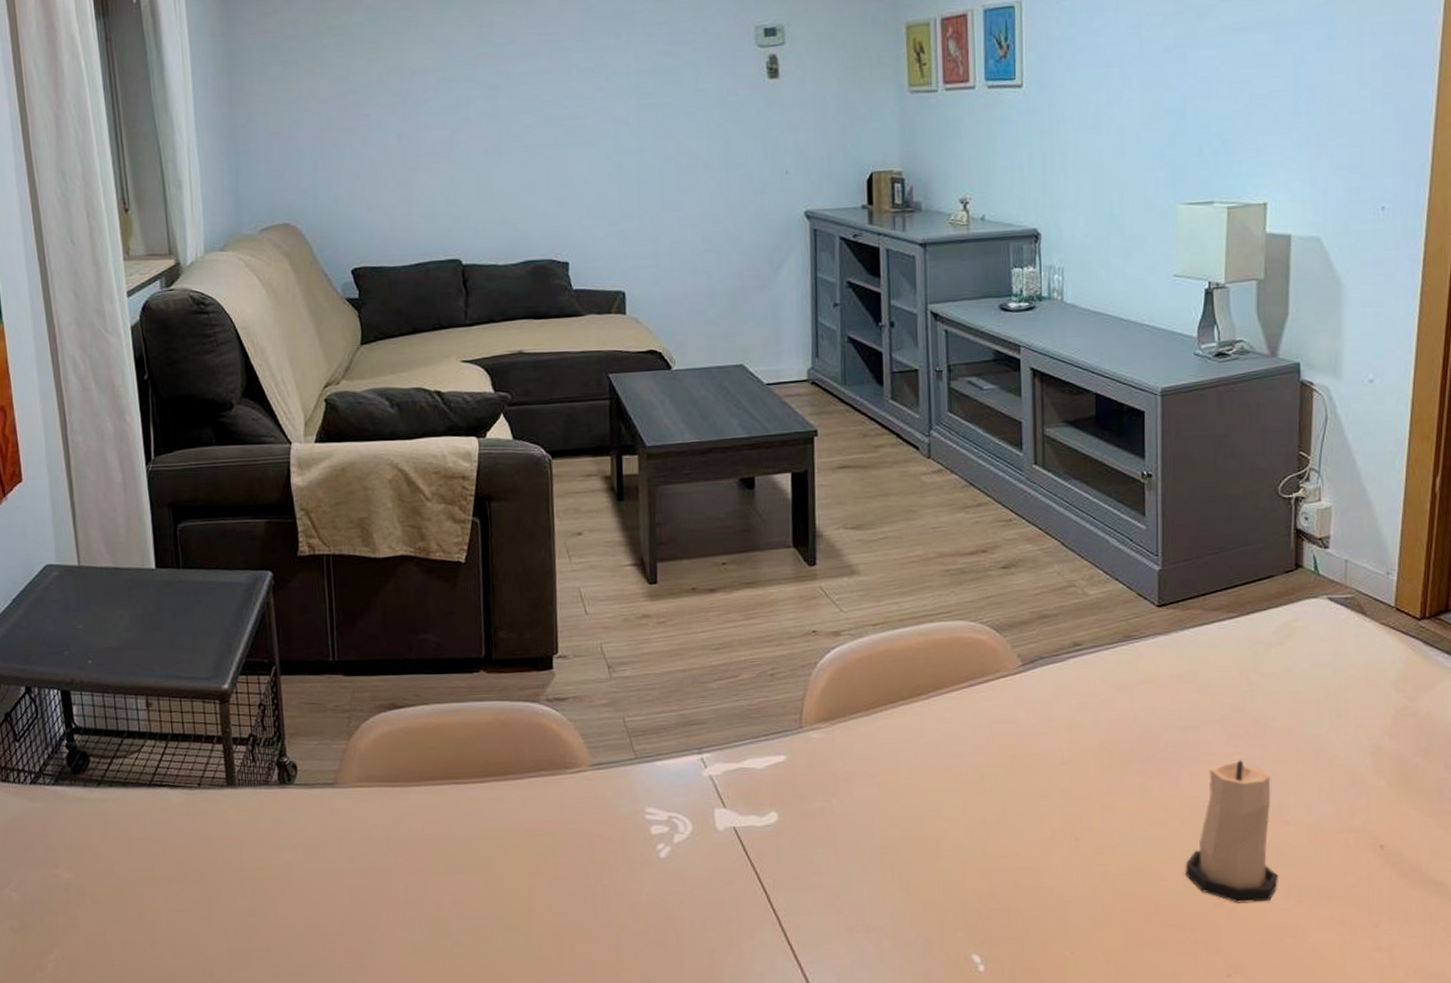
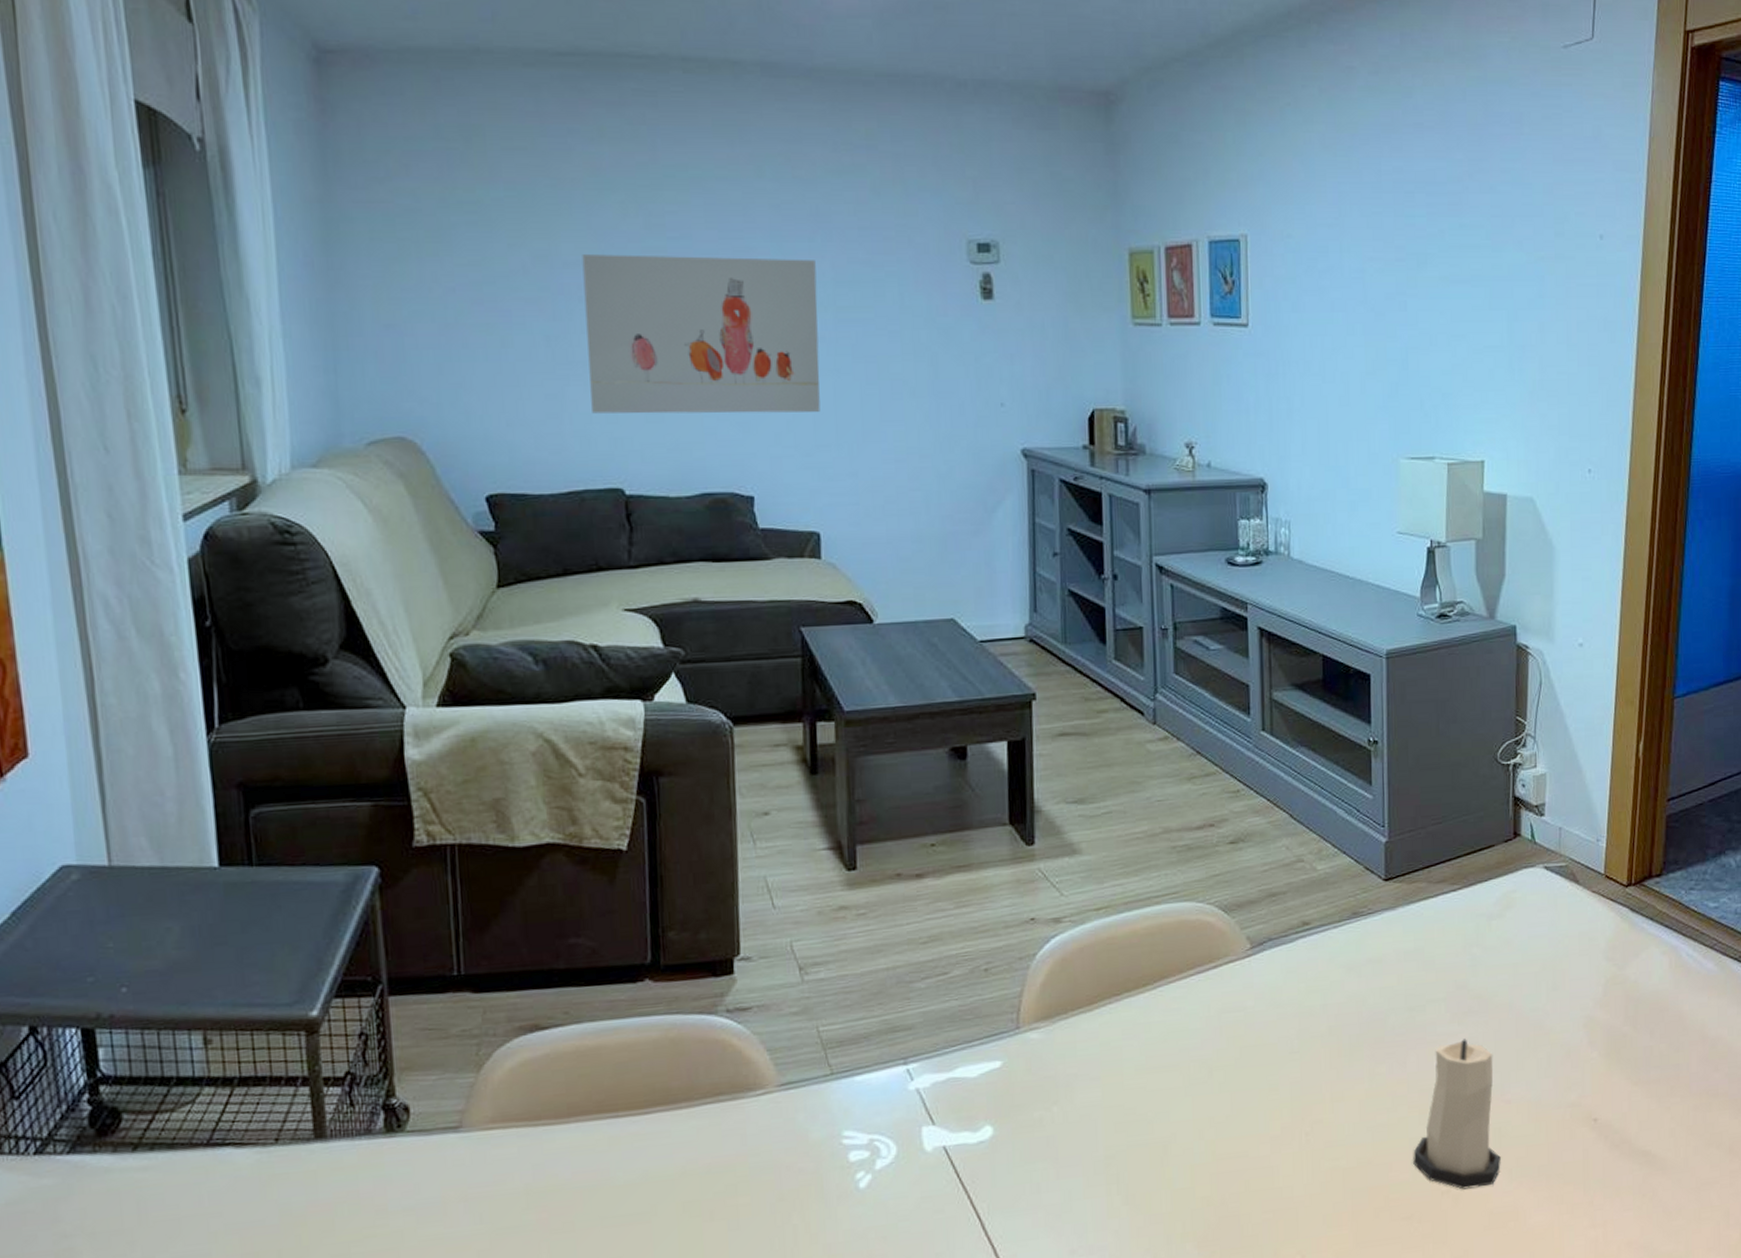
wall art: none [426,54,625,197] -> present [582,254,820,414]

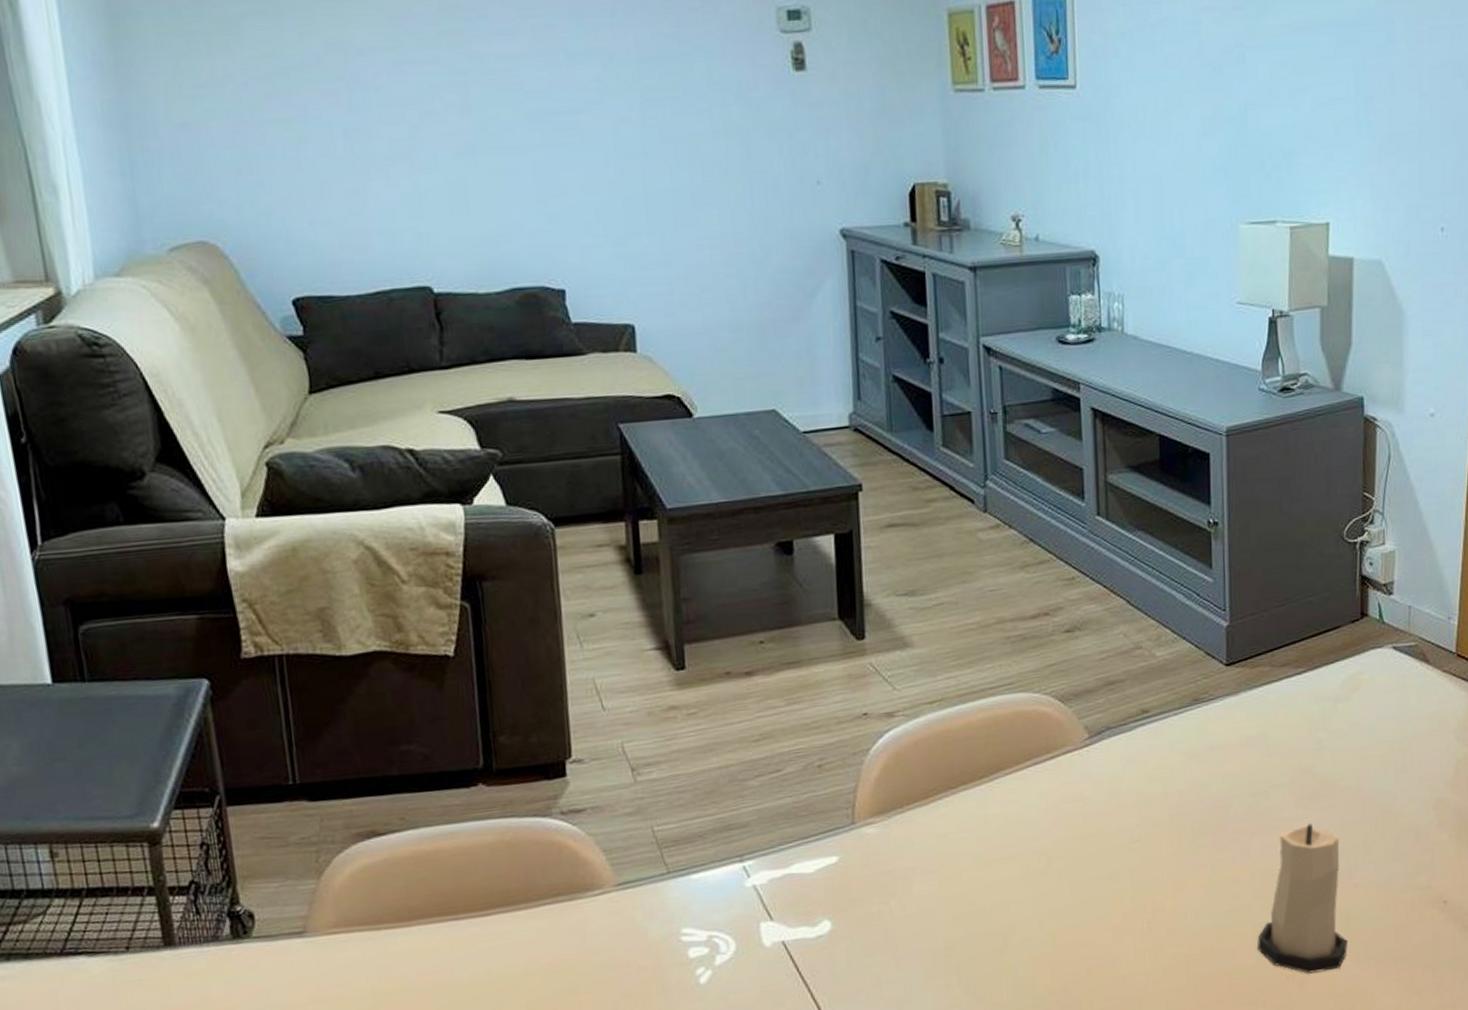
wall art: present [582,254,820,414] -> none [376,35,630,209]

